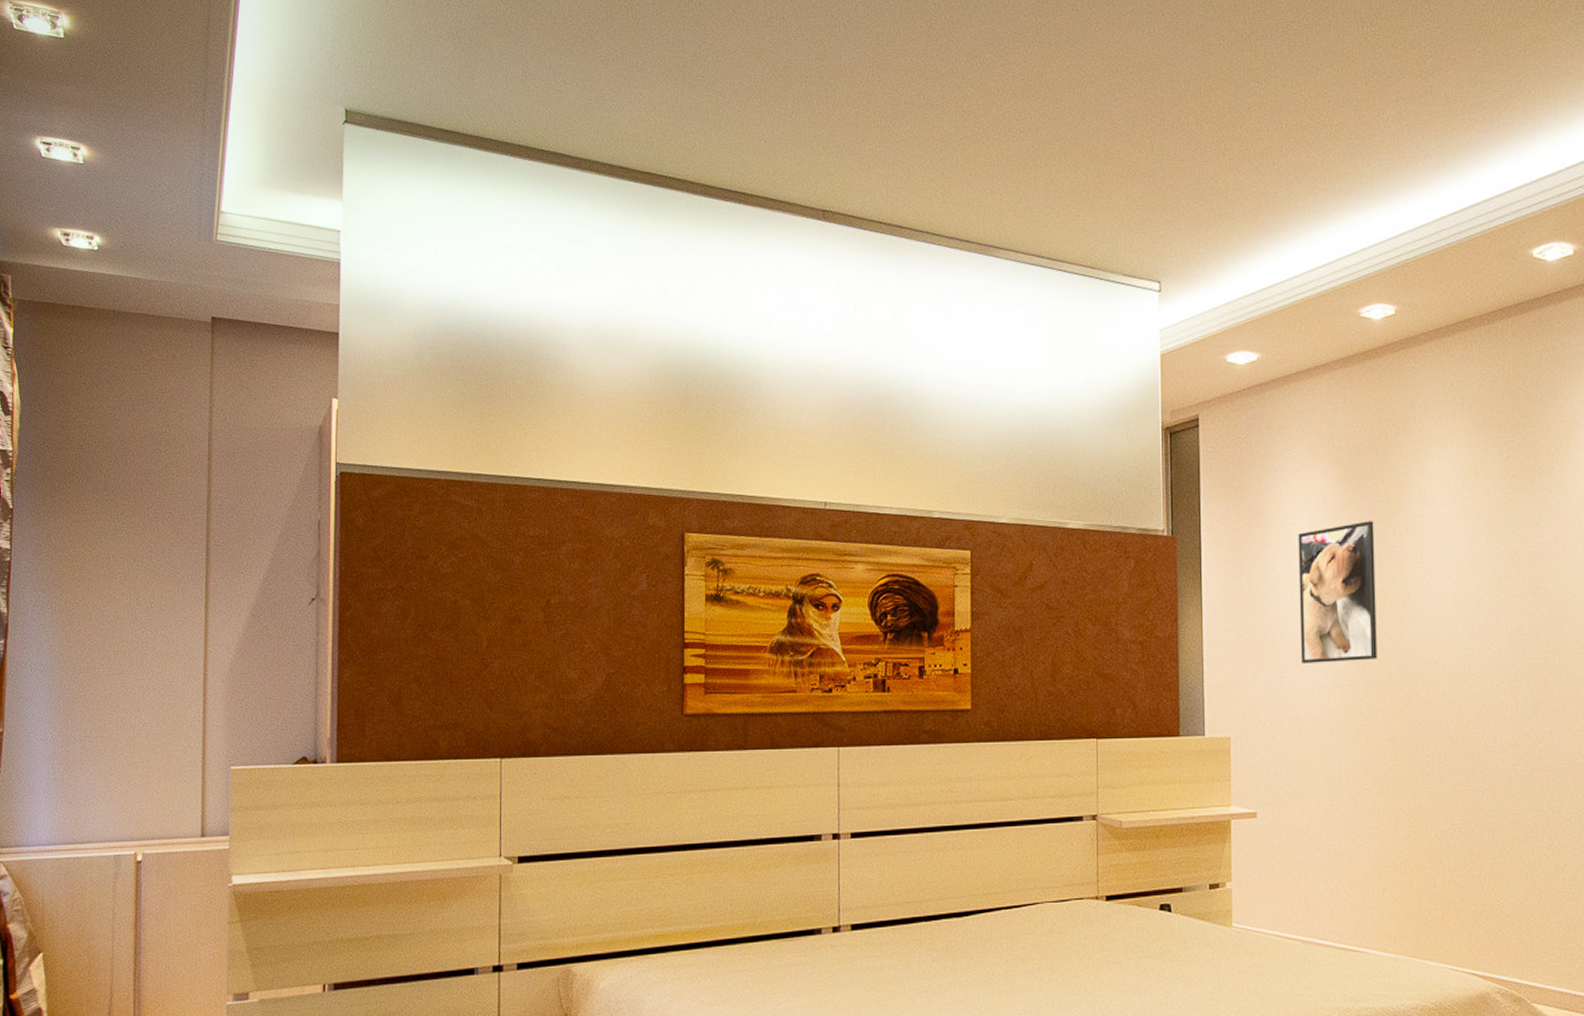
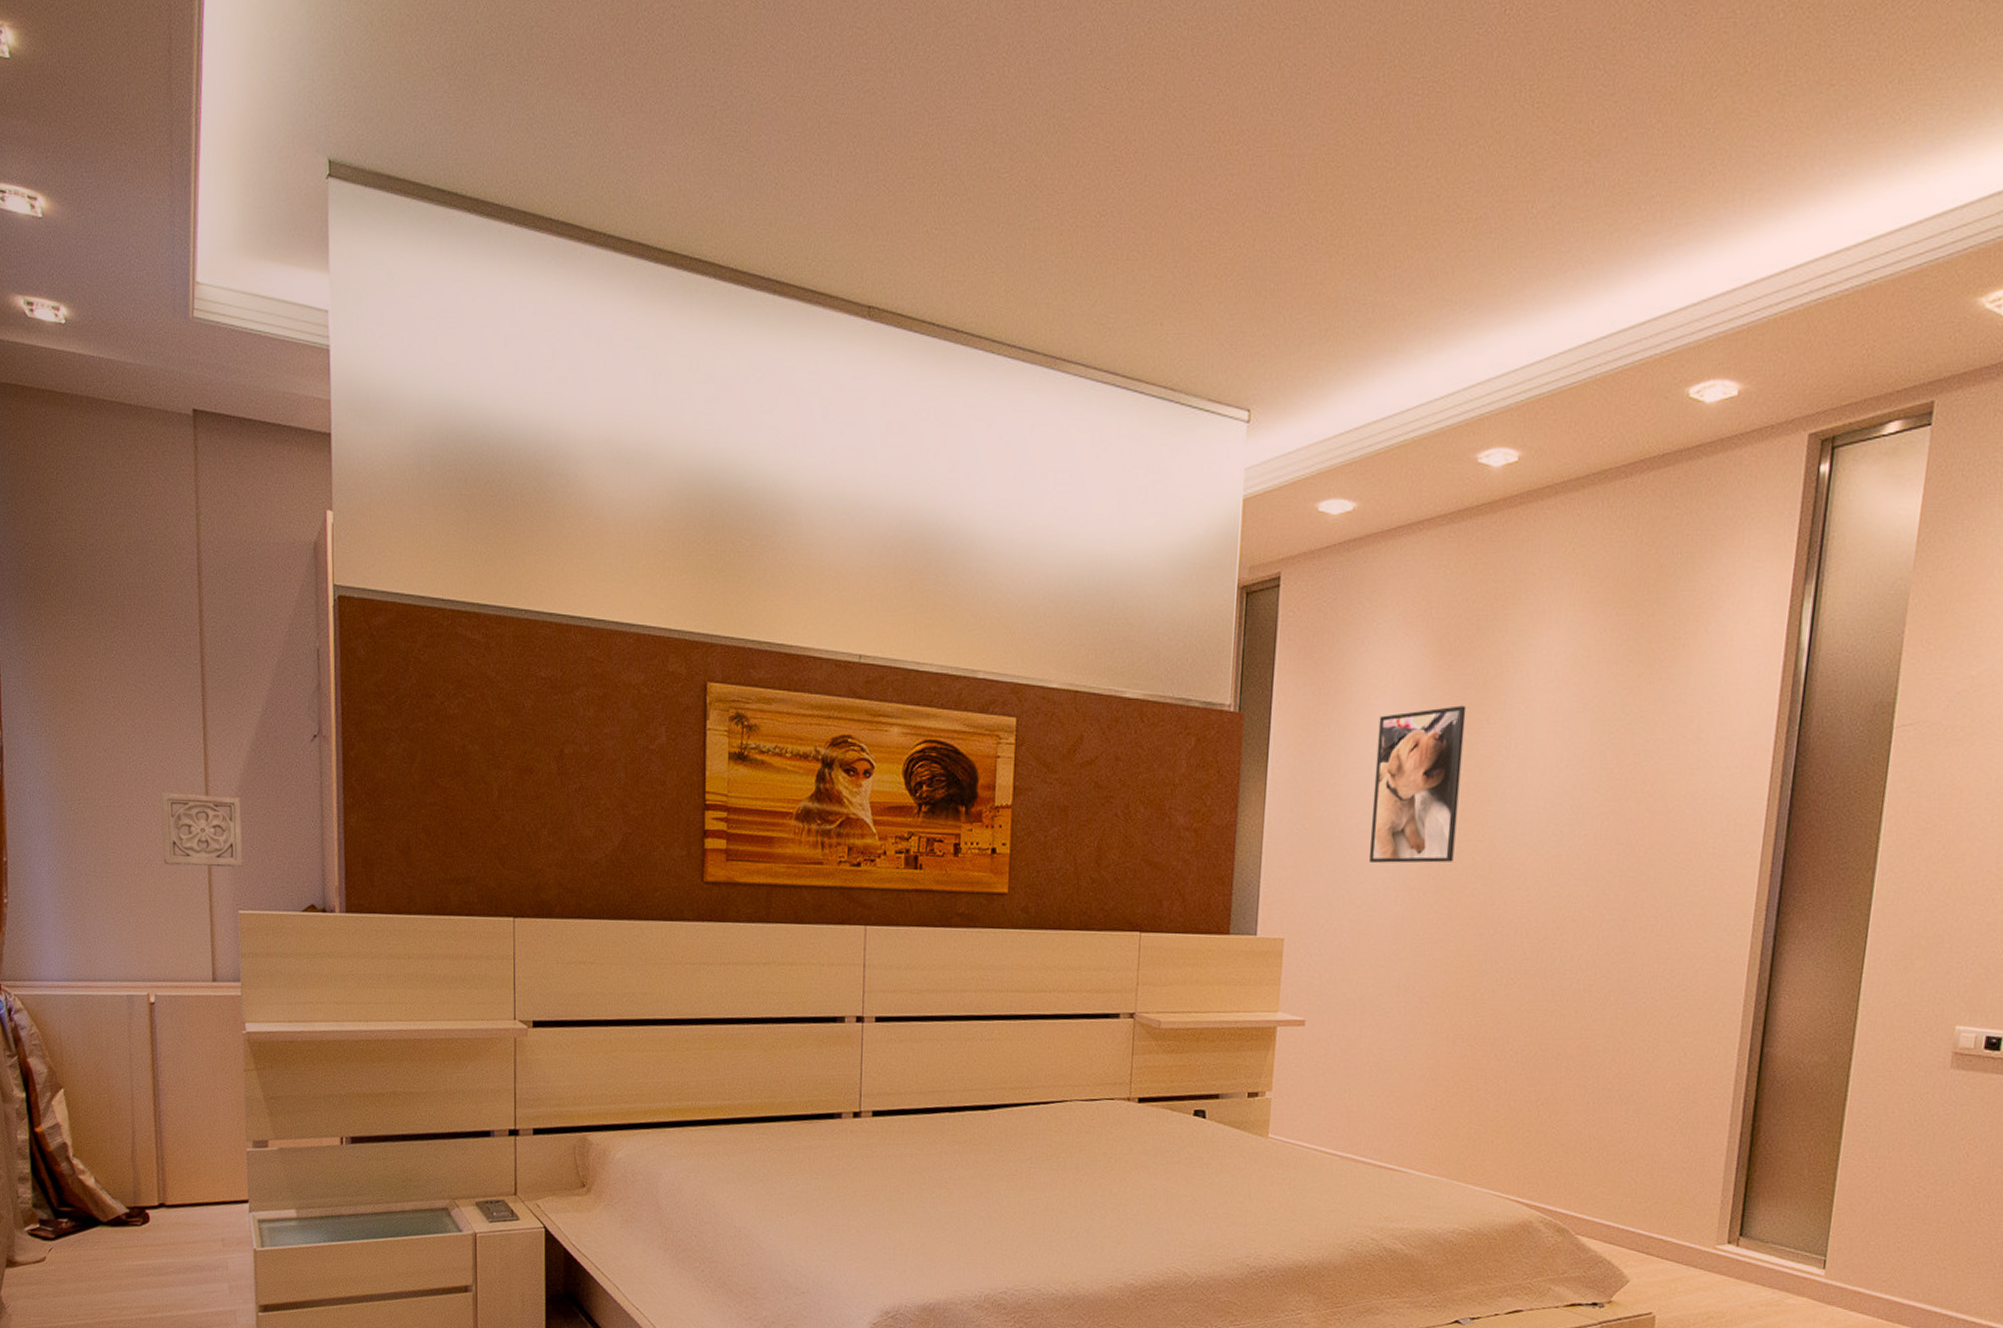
wall ornament: none [160,658,238,727] -> present [161,792,243,868]

